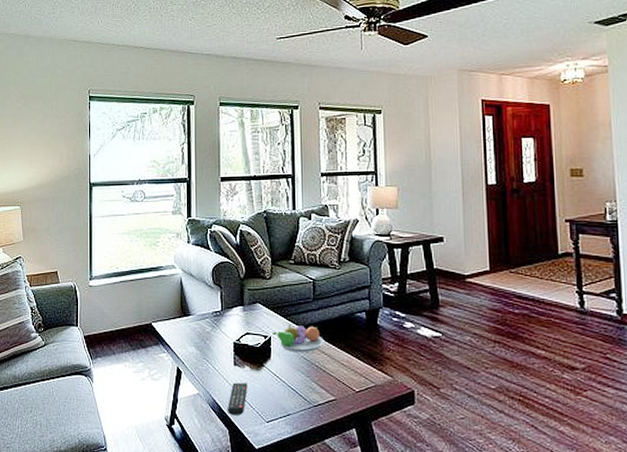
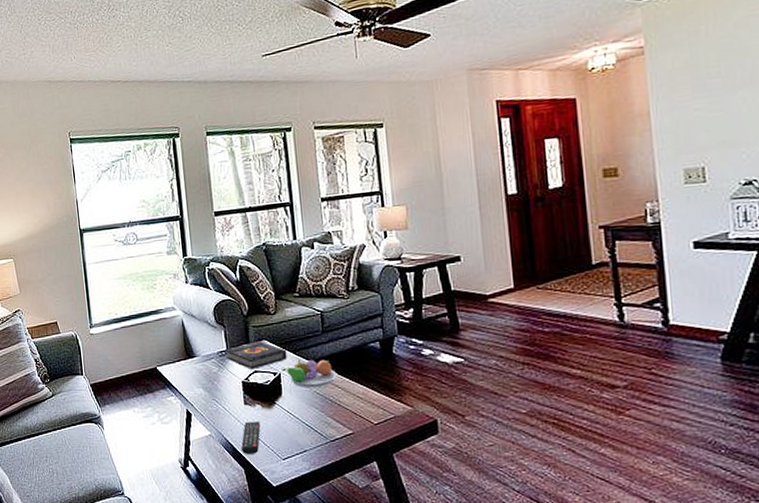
book: none [220,304,279,331] -> present [225,341,287,369]

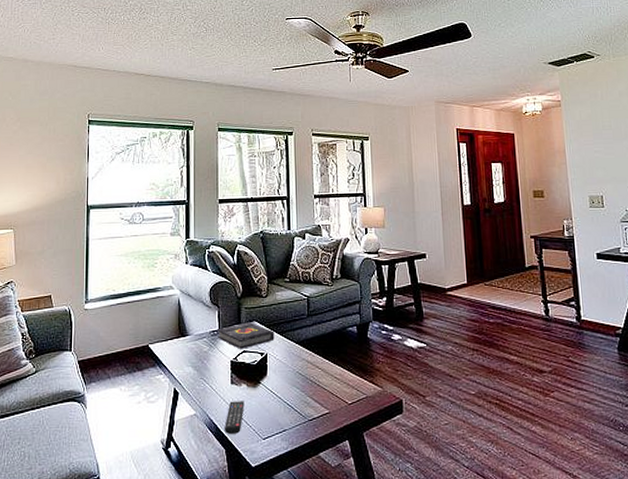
fruit bowl: present [282,358,338,388] -> none [269,339,319,369]

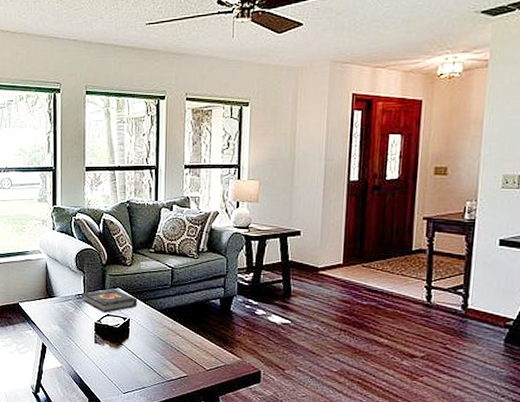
remote control: present [225,401,245,434] -> none [88,358,107,387]

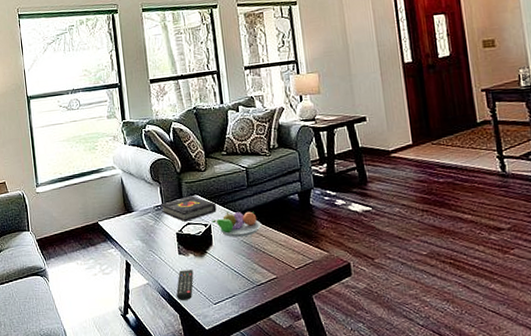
remote control: none [88,358,107,387] -> present [176,269,194,300]
fruit bowl: none [131,307,180,334] -> present [212,210,262,238]

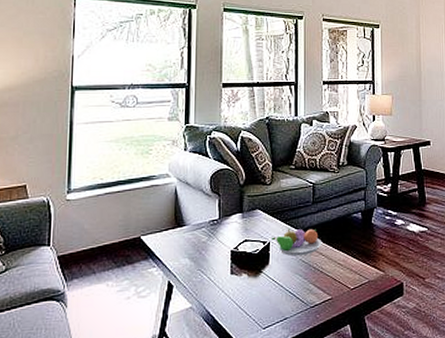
book: present [161,196,217,222] -> none [217,210,278,238]
remote control: present [176,269,194,300] -> none [223,291,245,326]

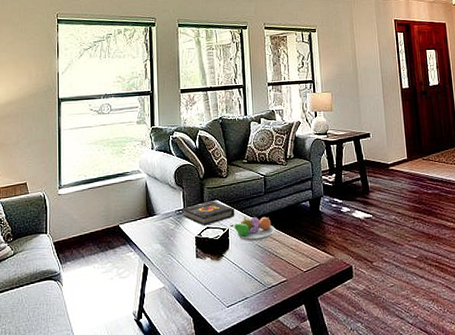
book: none [217,210,278,238] -> present [183,201,235,226]

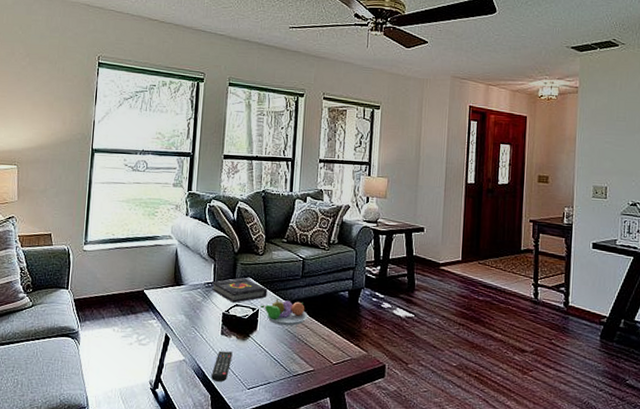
remote control: none [191,273,209,304] -> present [211,351,233,382]

